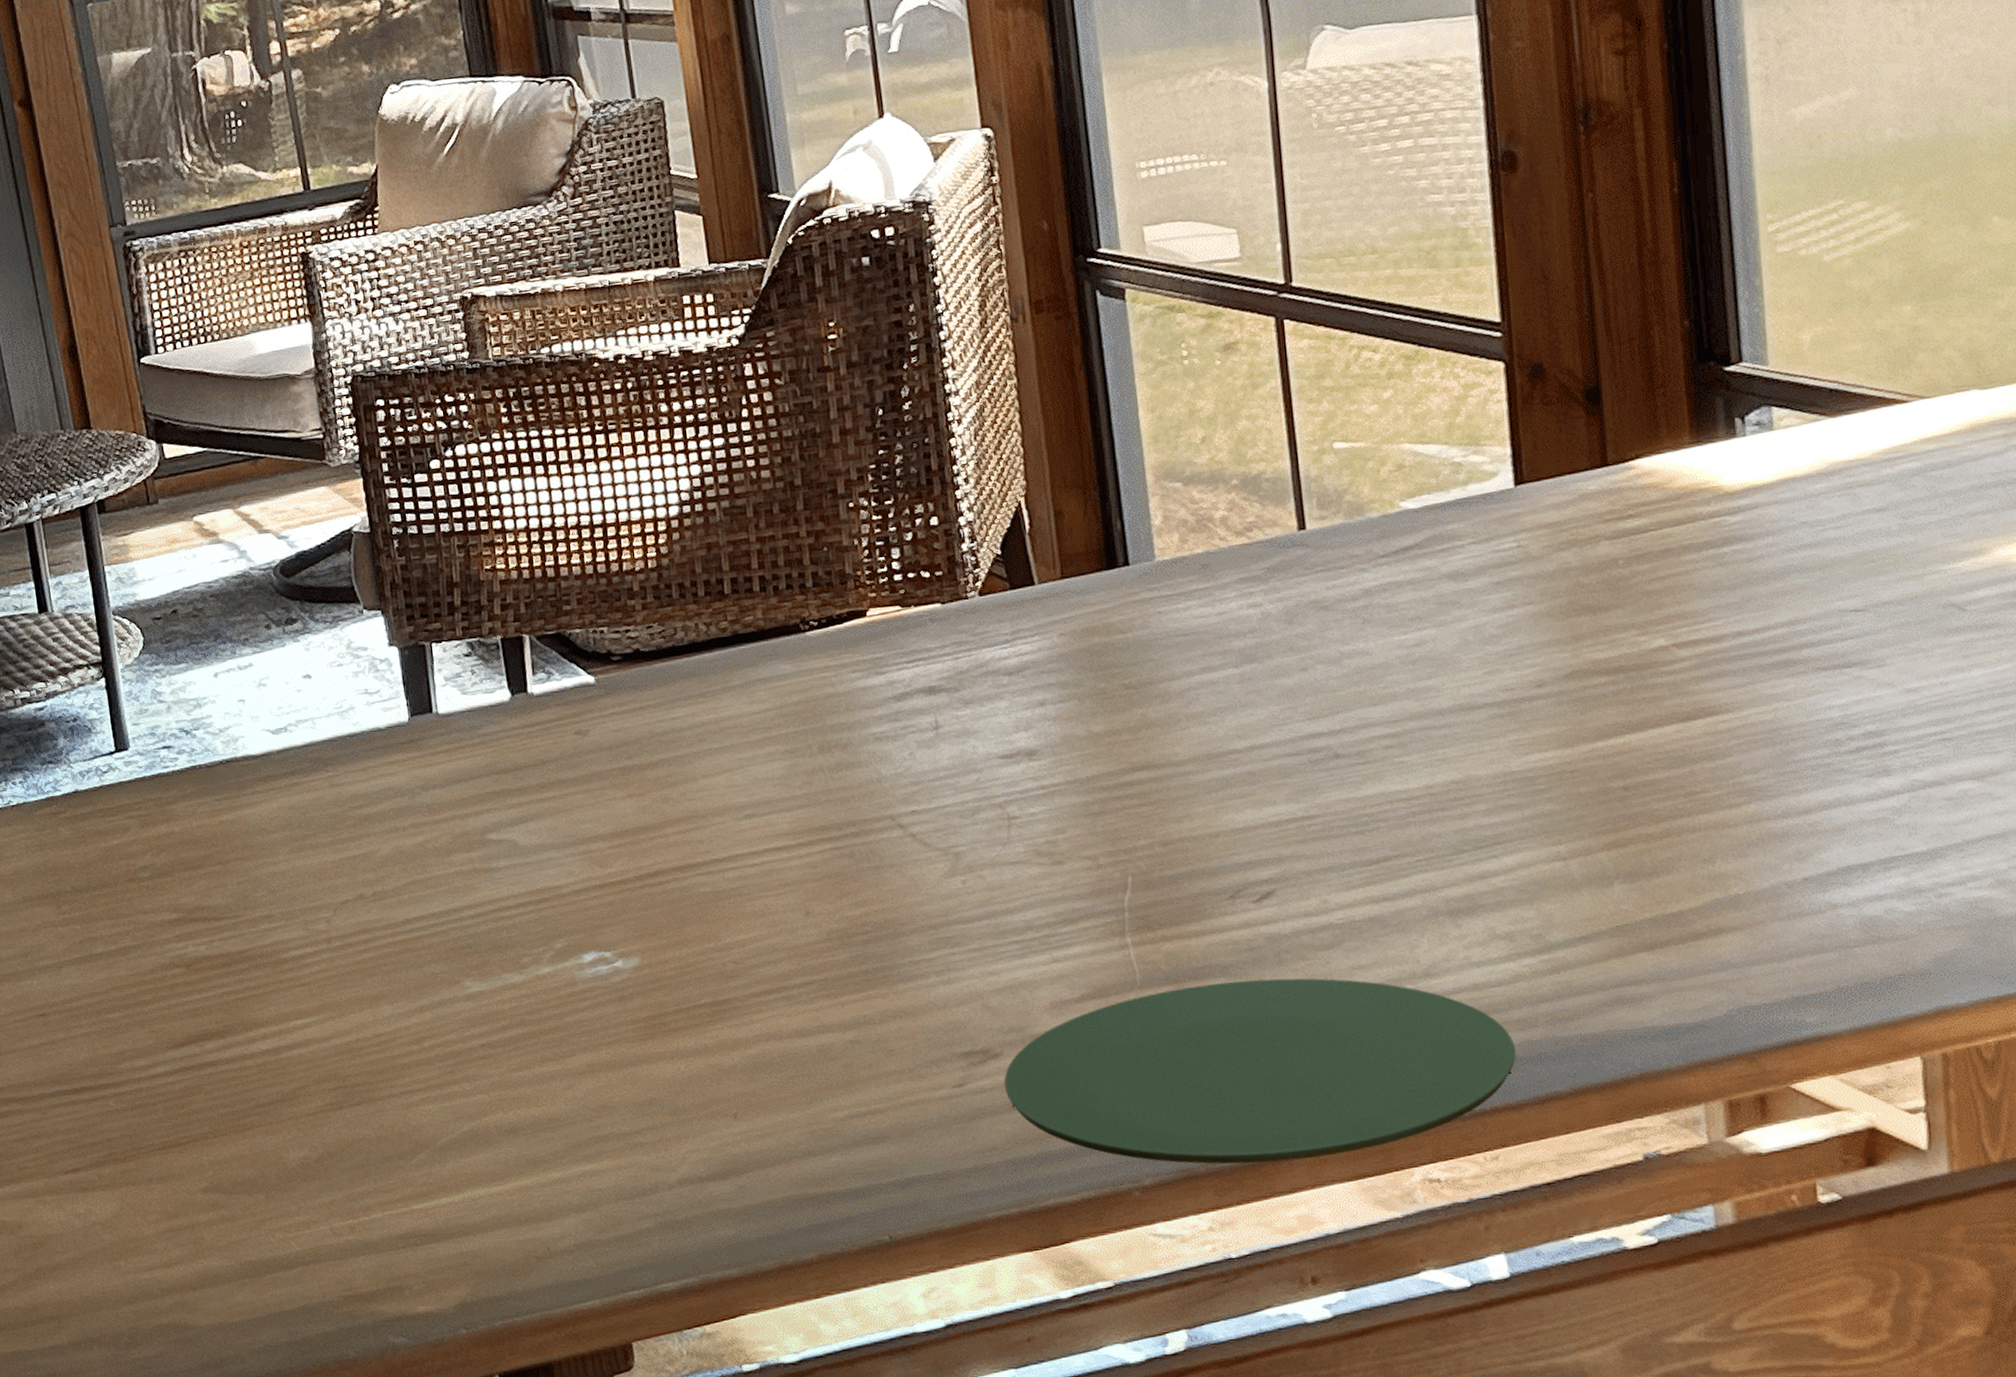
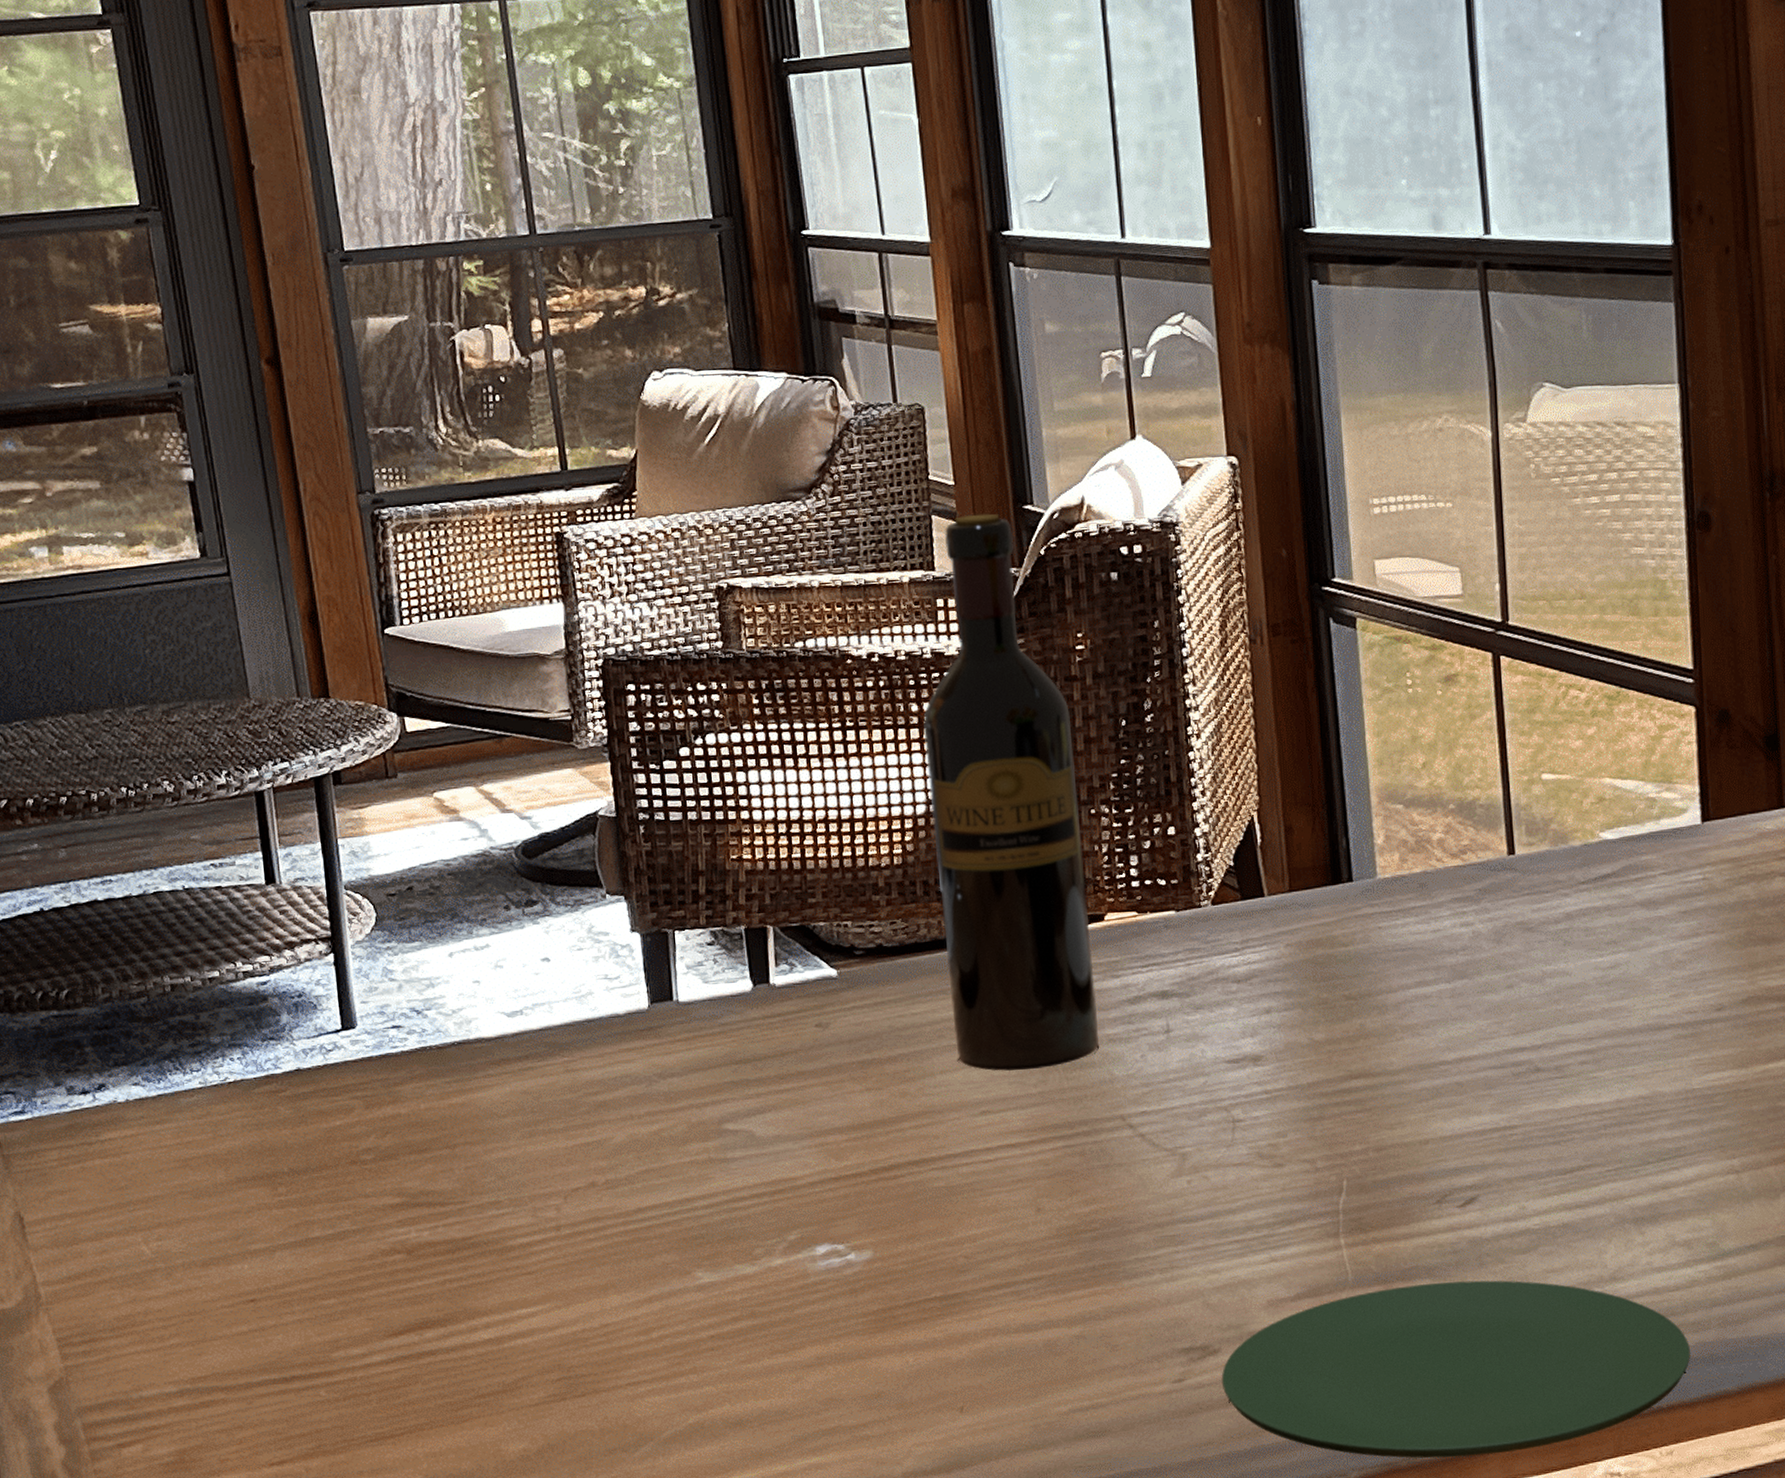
wine bottle: none [672,204,865,774] -> present [922,513,1099,1072]

